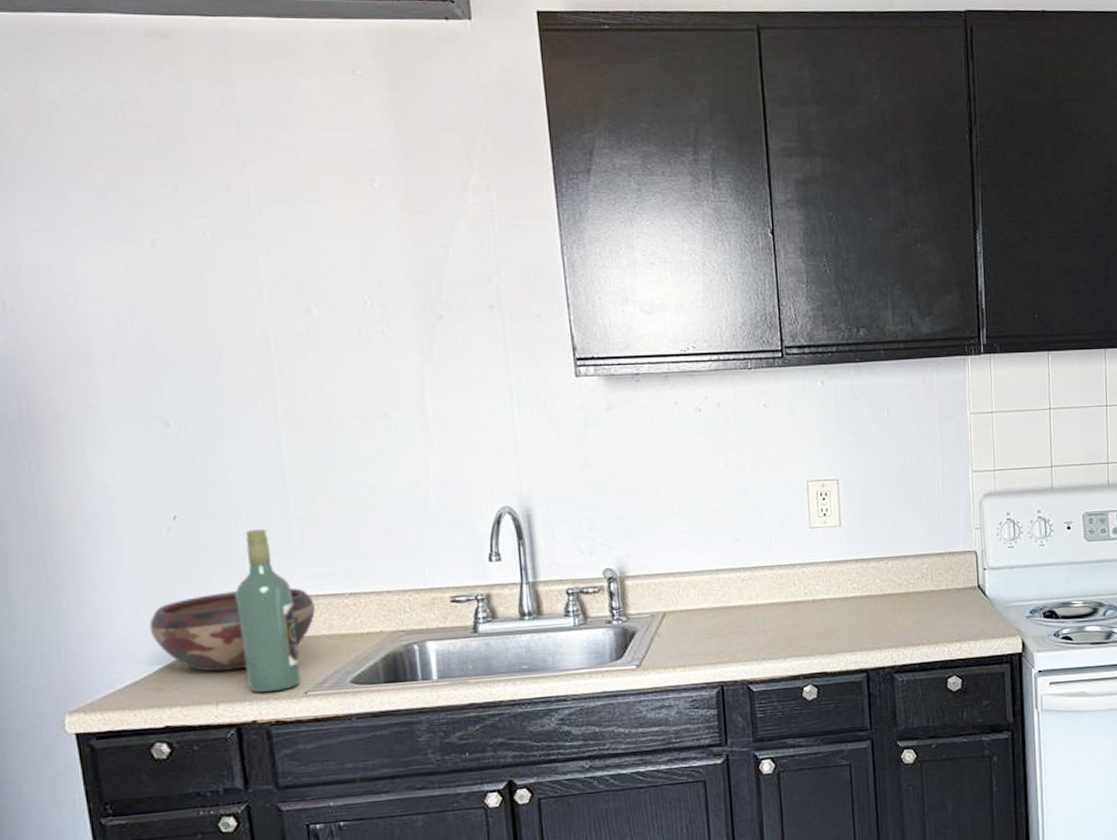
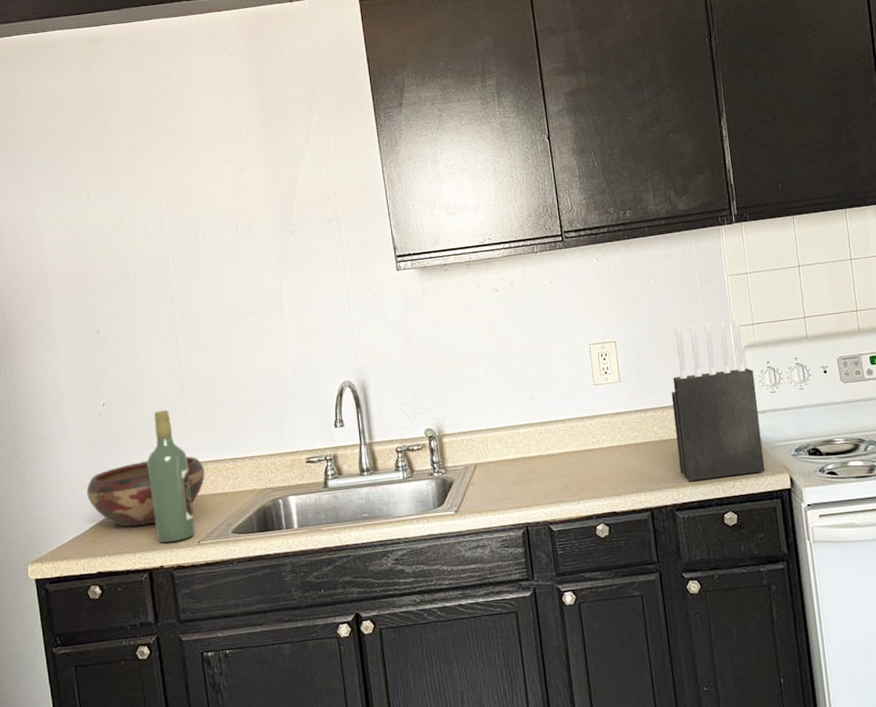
knife block: none [898,464,996,641] -> present [671,319,765,481]

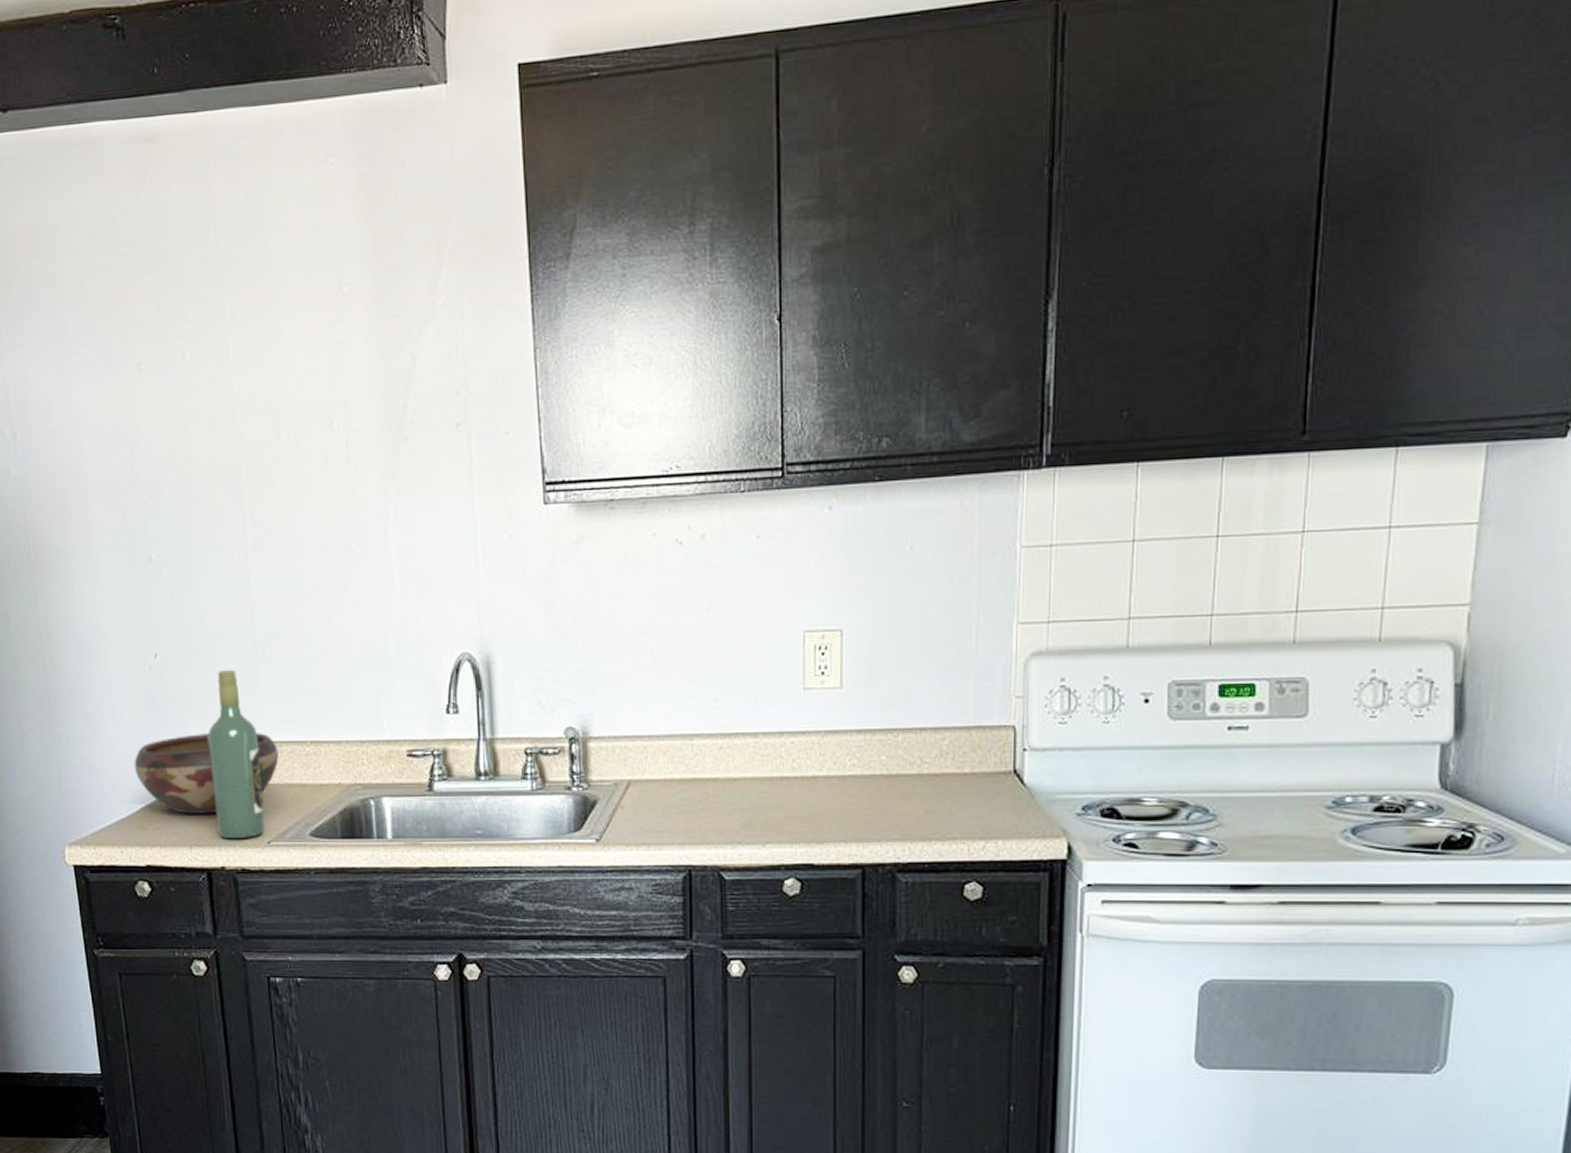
knife block: present [671,319,765,481] -> none [911,613,1038,834]

